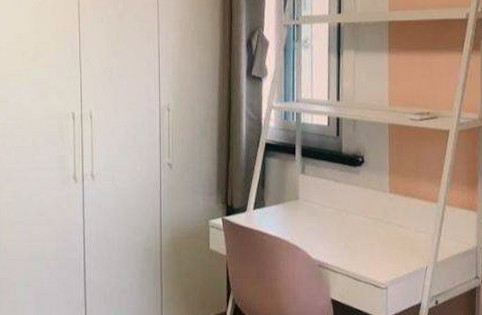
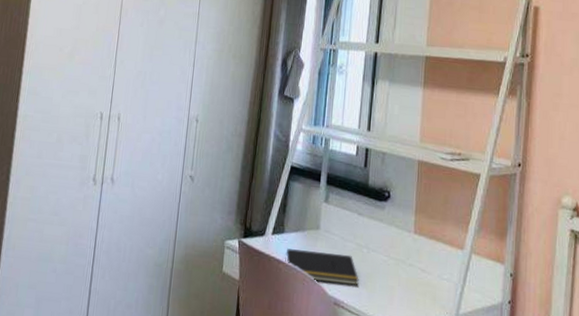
notepad: none [268,220,340,248] -> present [285,248,359,285]

